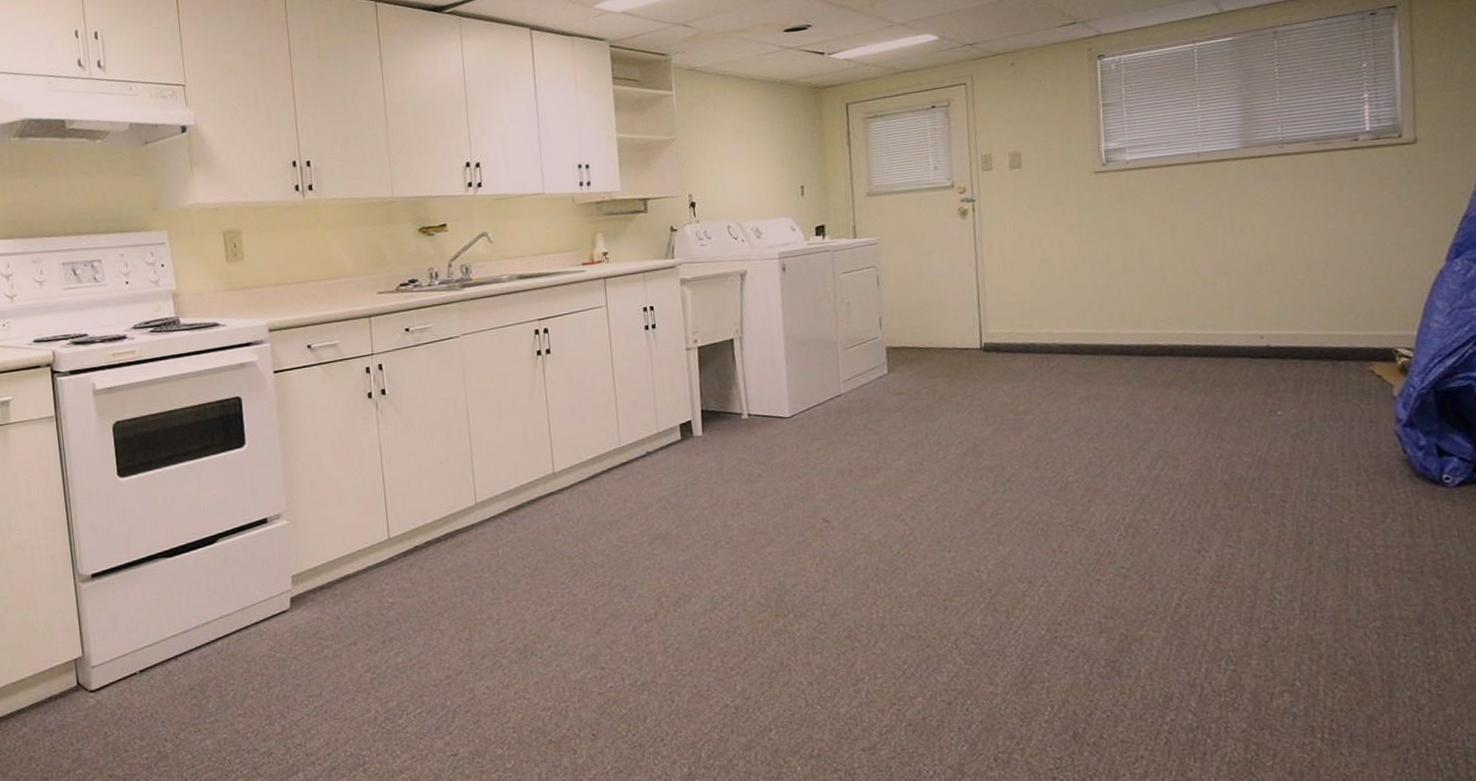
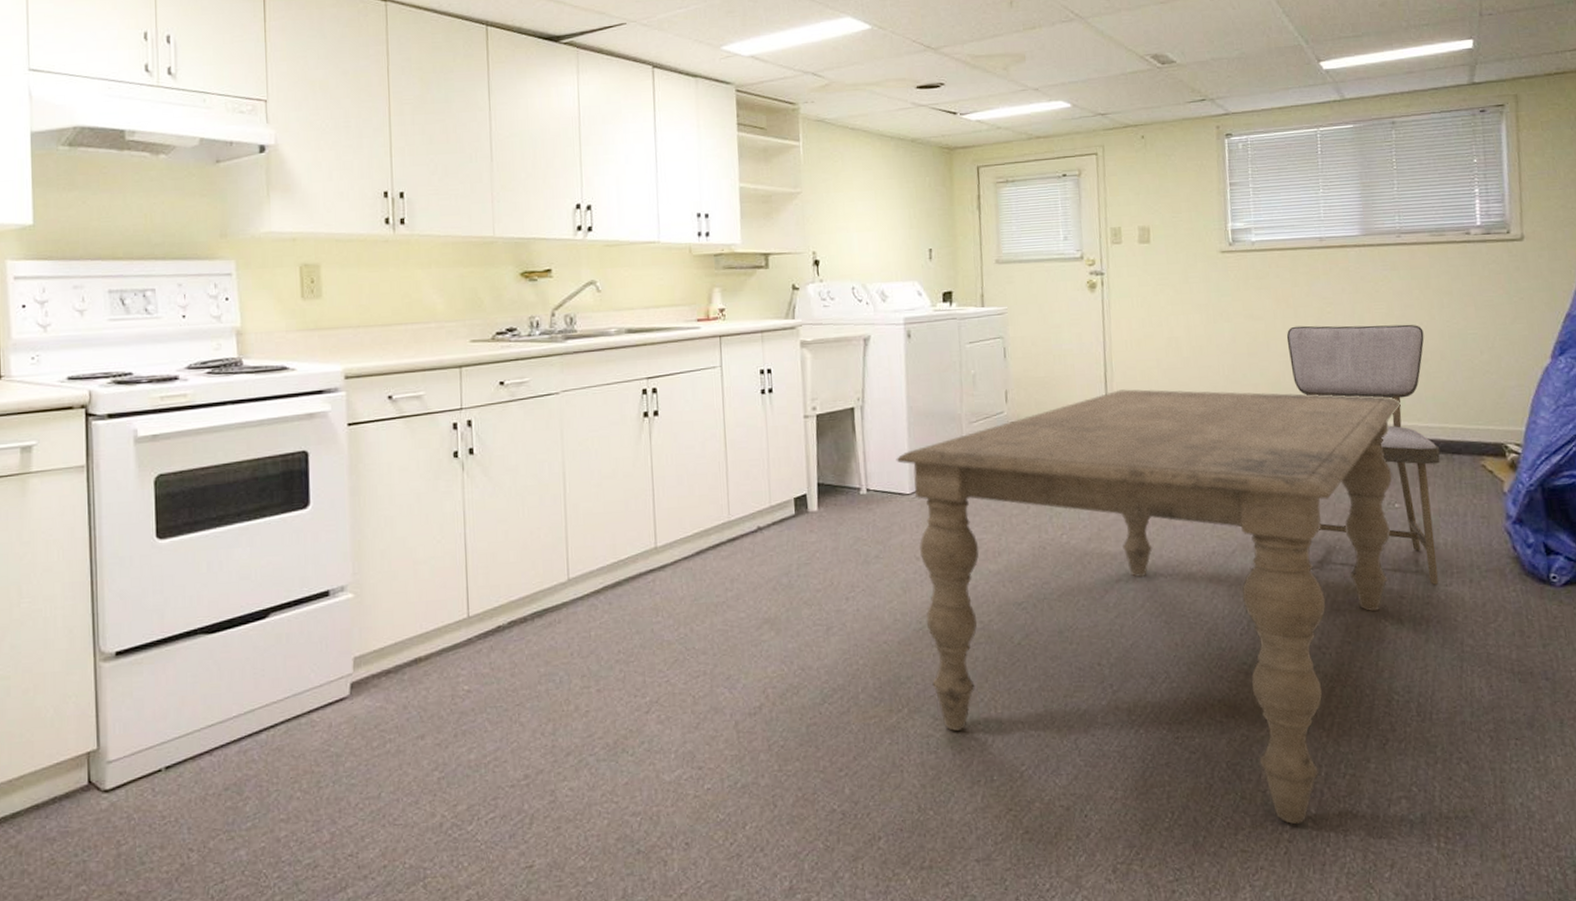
dining table: none [775,306,1283,717] -> present [896,389,1401,825]
dining chair: none [1163,234,1326,490] -> present [1286,324,1440,586]

